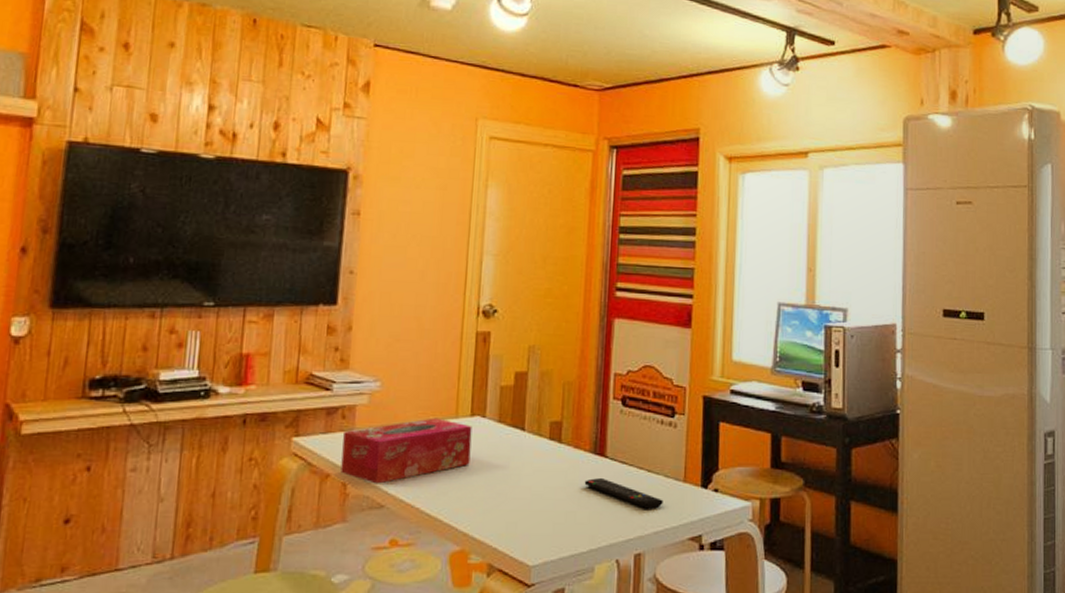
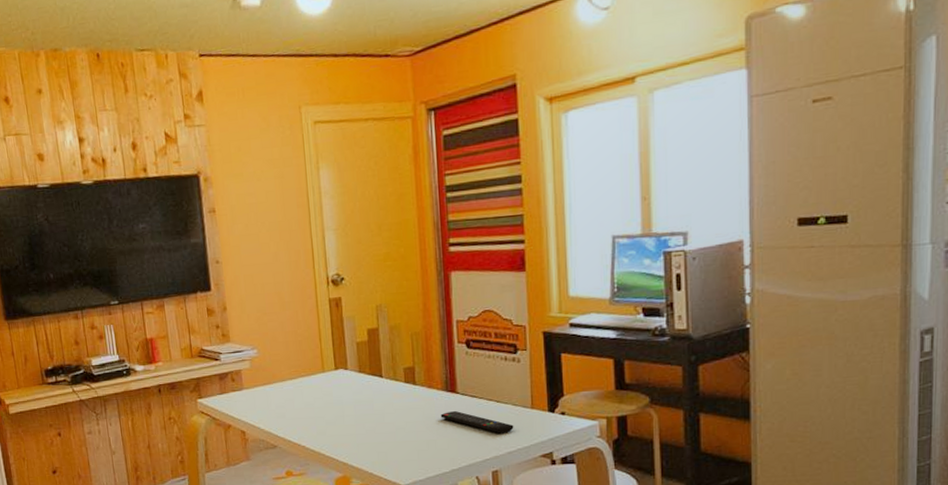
tissue box: present [340,418,472,484] -> none [235,374,340,430]

